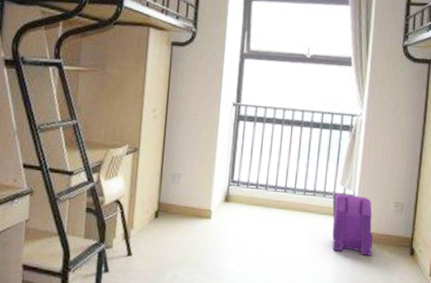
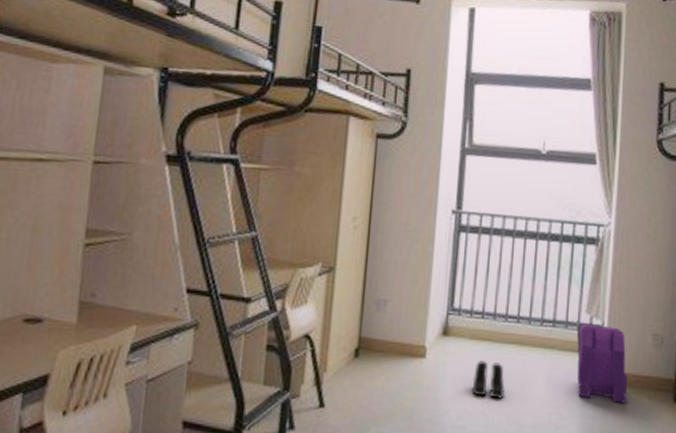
boots: none [247,221,274,251] -> present [472,360,505,399]

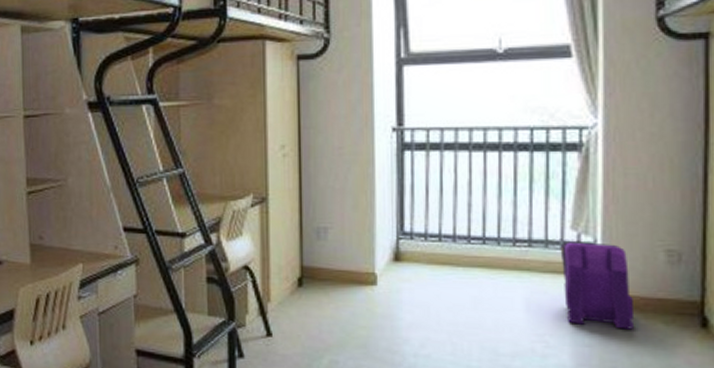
boots: present [472,360,505,399] -> none [434,286,475,326]

